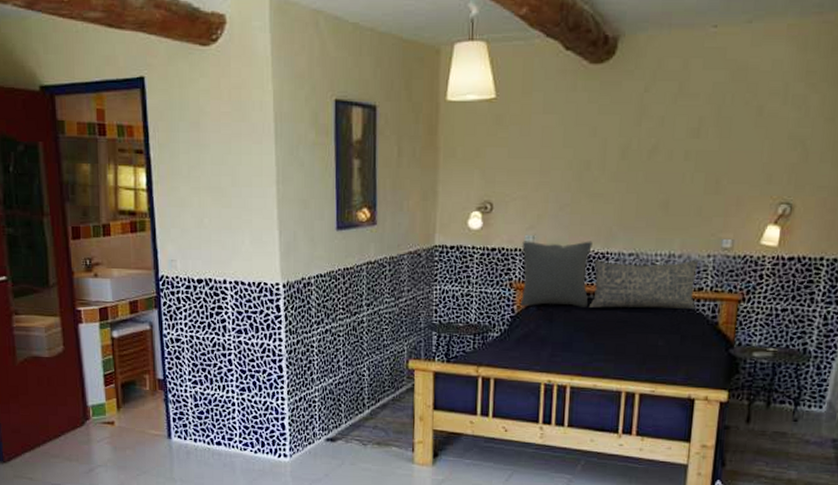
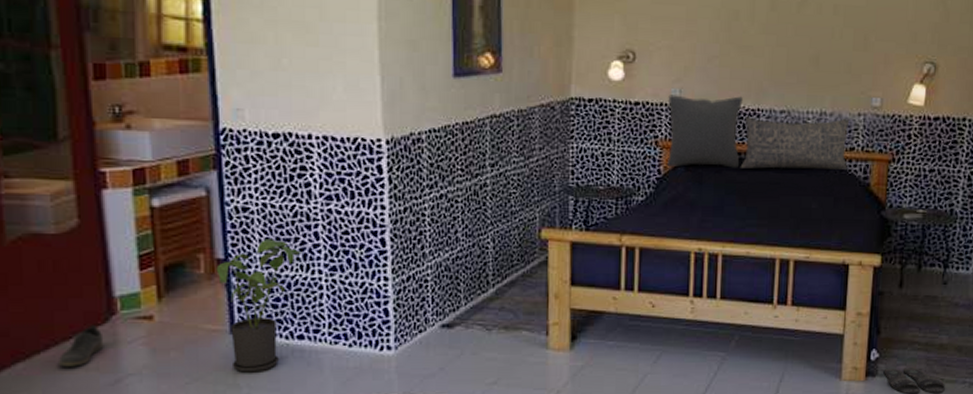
shoe: none [52,427,82,458] -> present [59,325,104,367]
house plant: none [157,364,220,470] -> present [216,239,303,373]

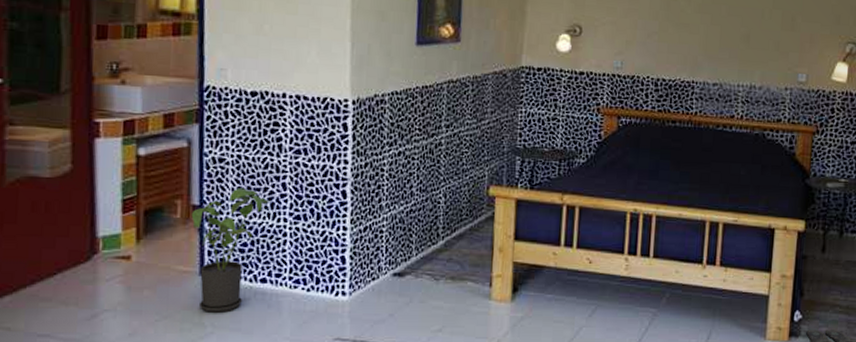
shoe: present [59,325,104,367] -> none [42,263,85,301]
pillow: present [666,95,743,168] -> none [606,66,679,135]
pillow: present [740,117,850,170] -> none [674,88,778,139]

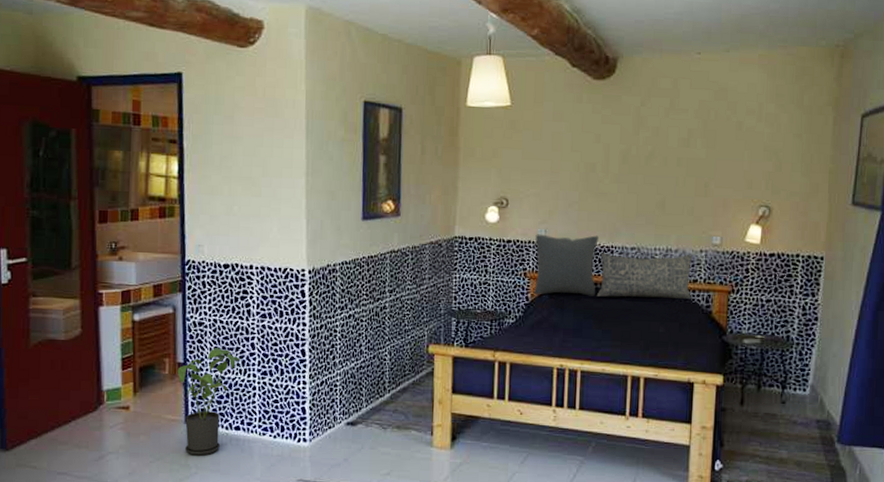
pillow: none [606,66,679,135] -> present [533,234,599,296]
pillow: none [674,88,778,139] -> present [596,253,693,299]

